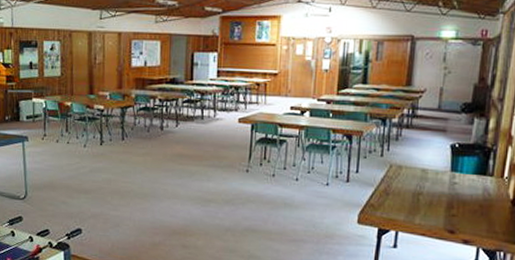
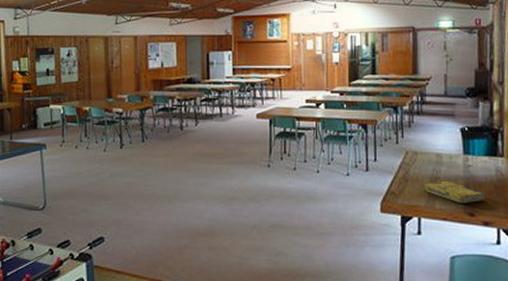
book: none [405,196,469,221] -> present [424,180,486,204]

